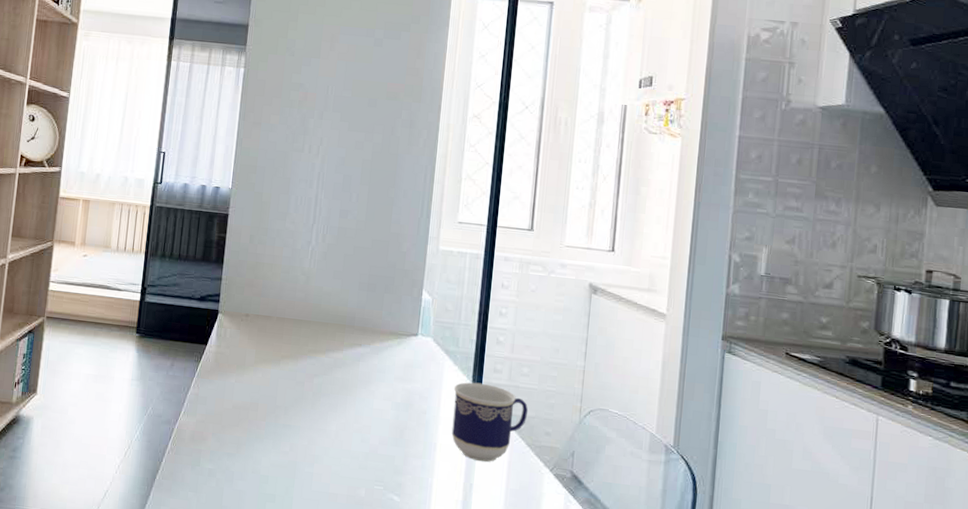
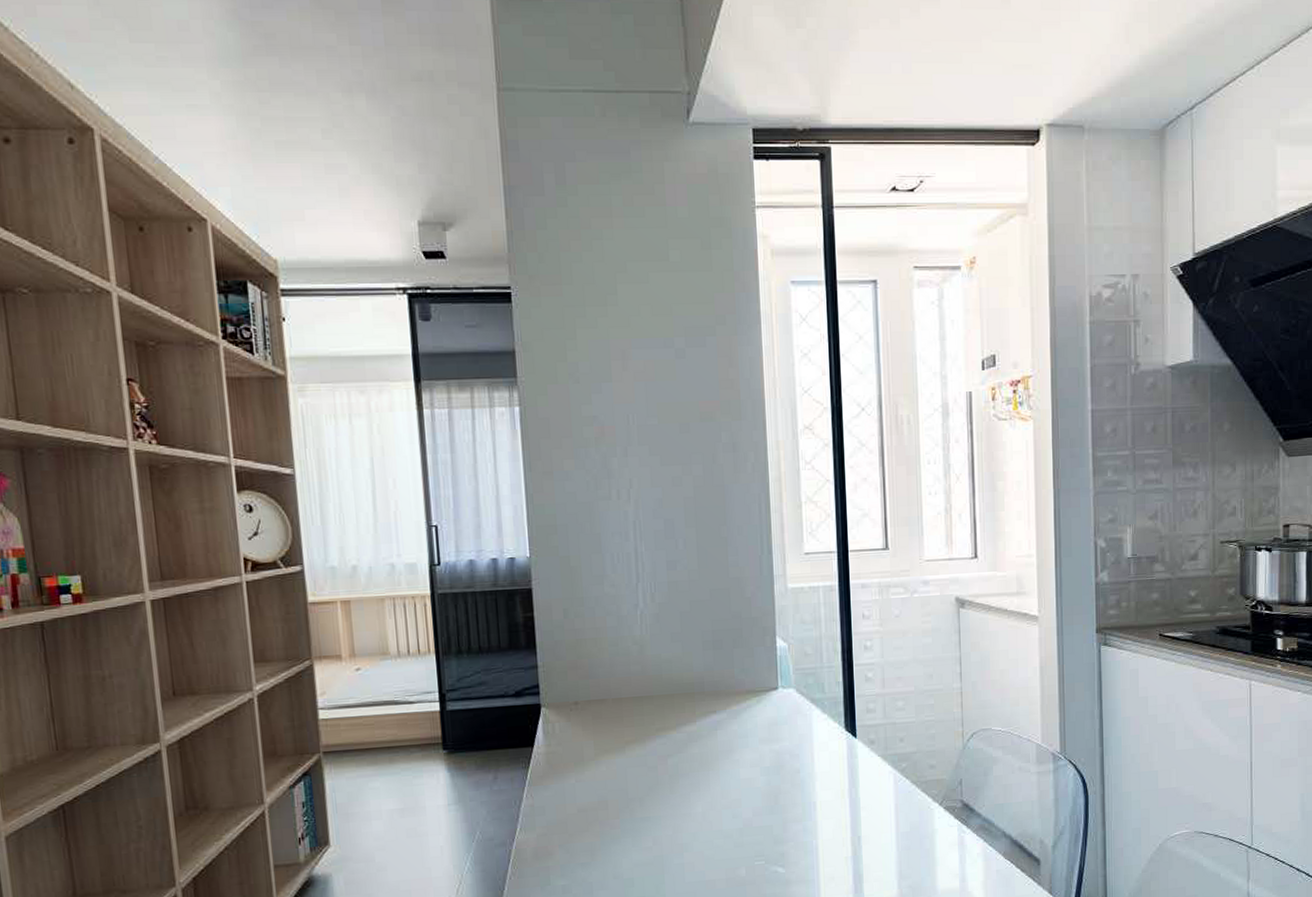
cup: present [451,382,529,463] -> none [826,727,909,811]

